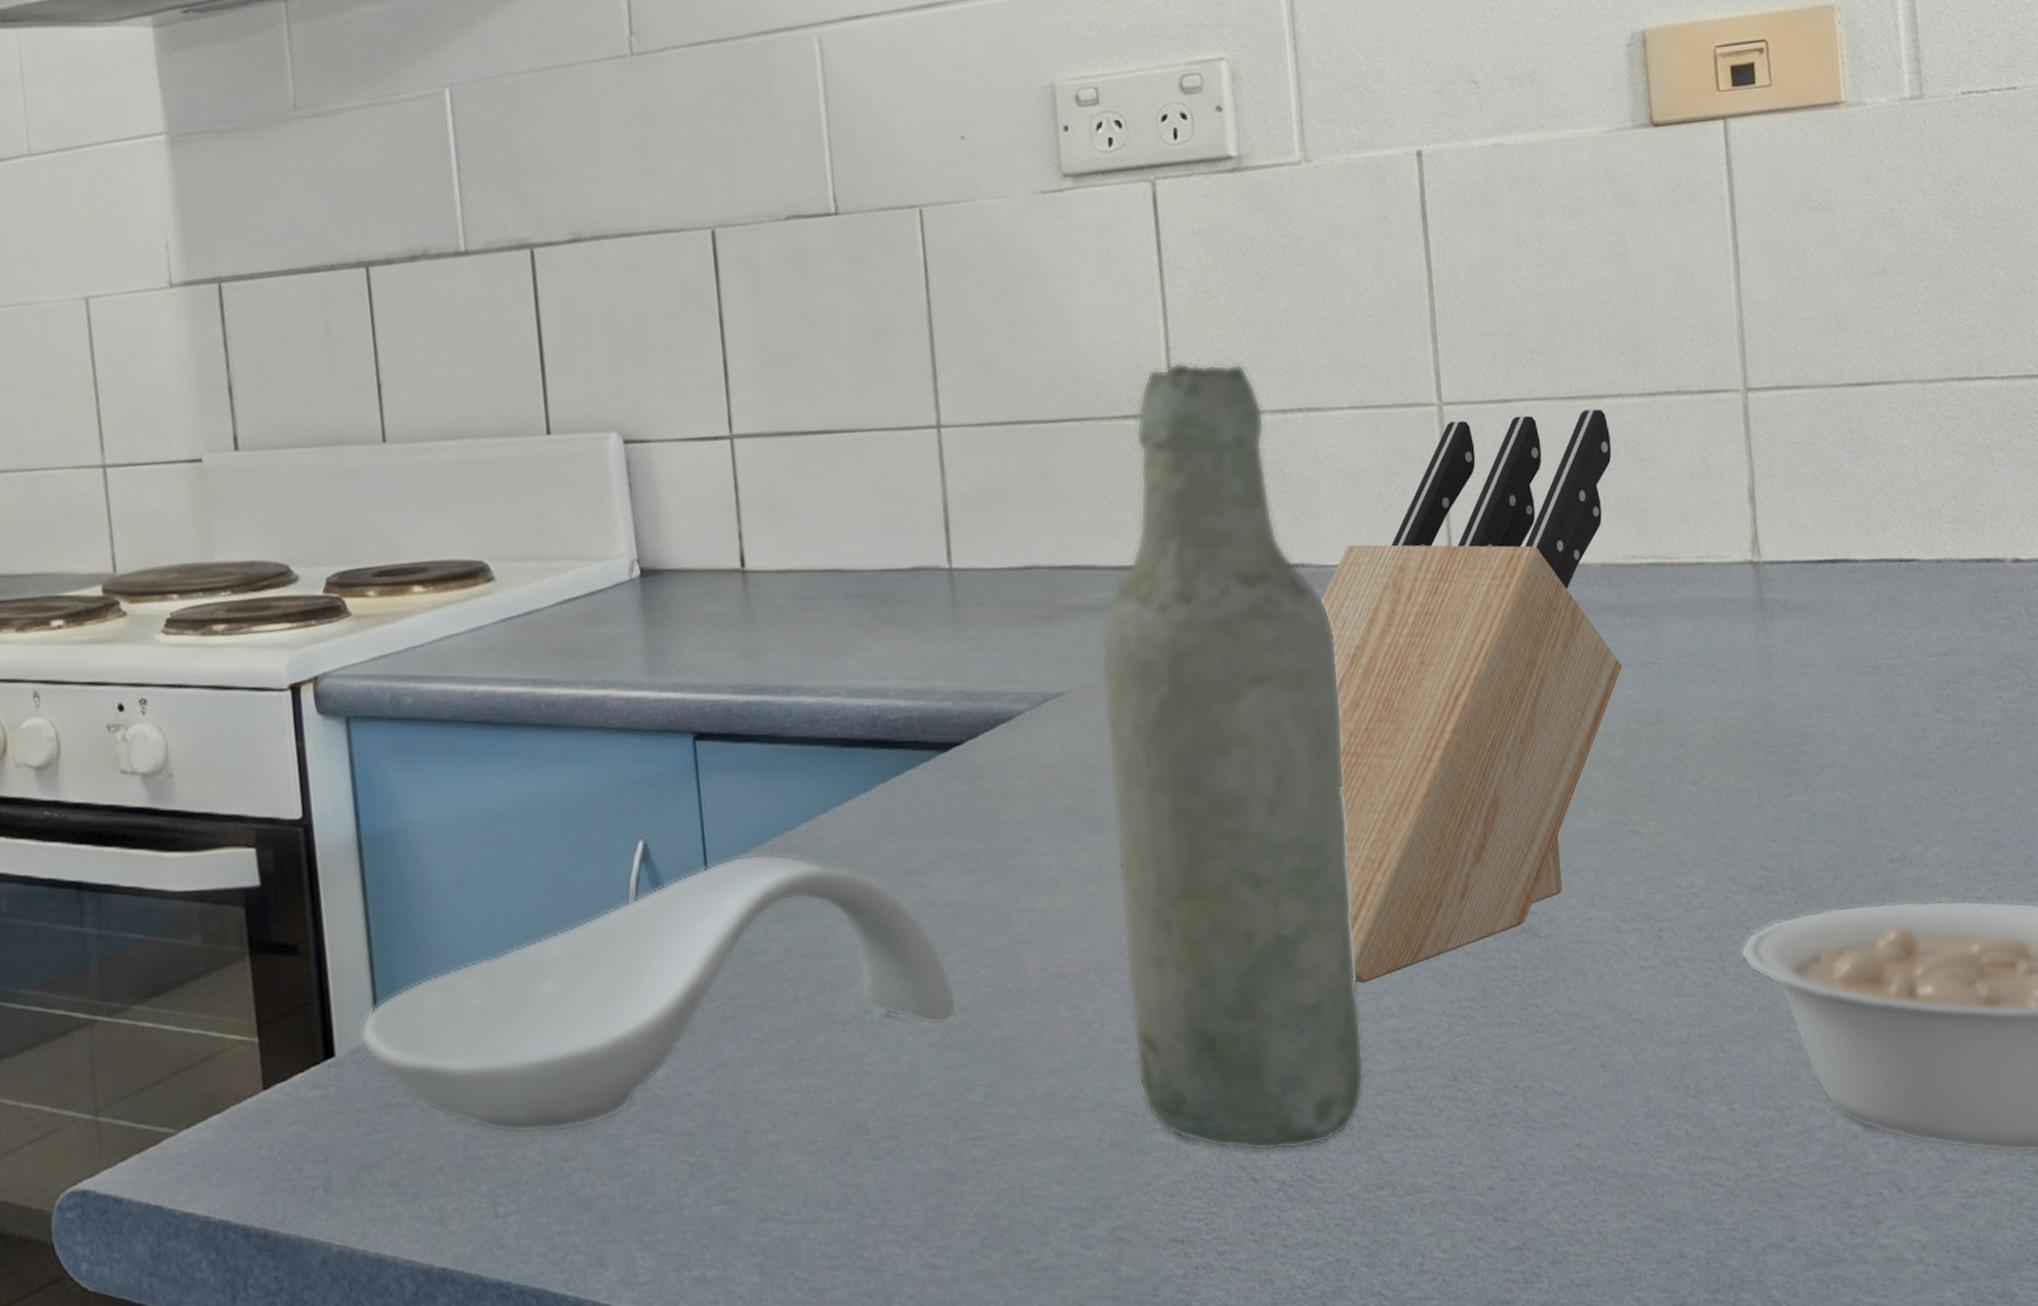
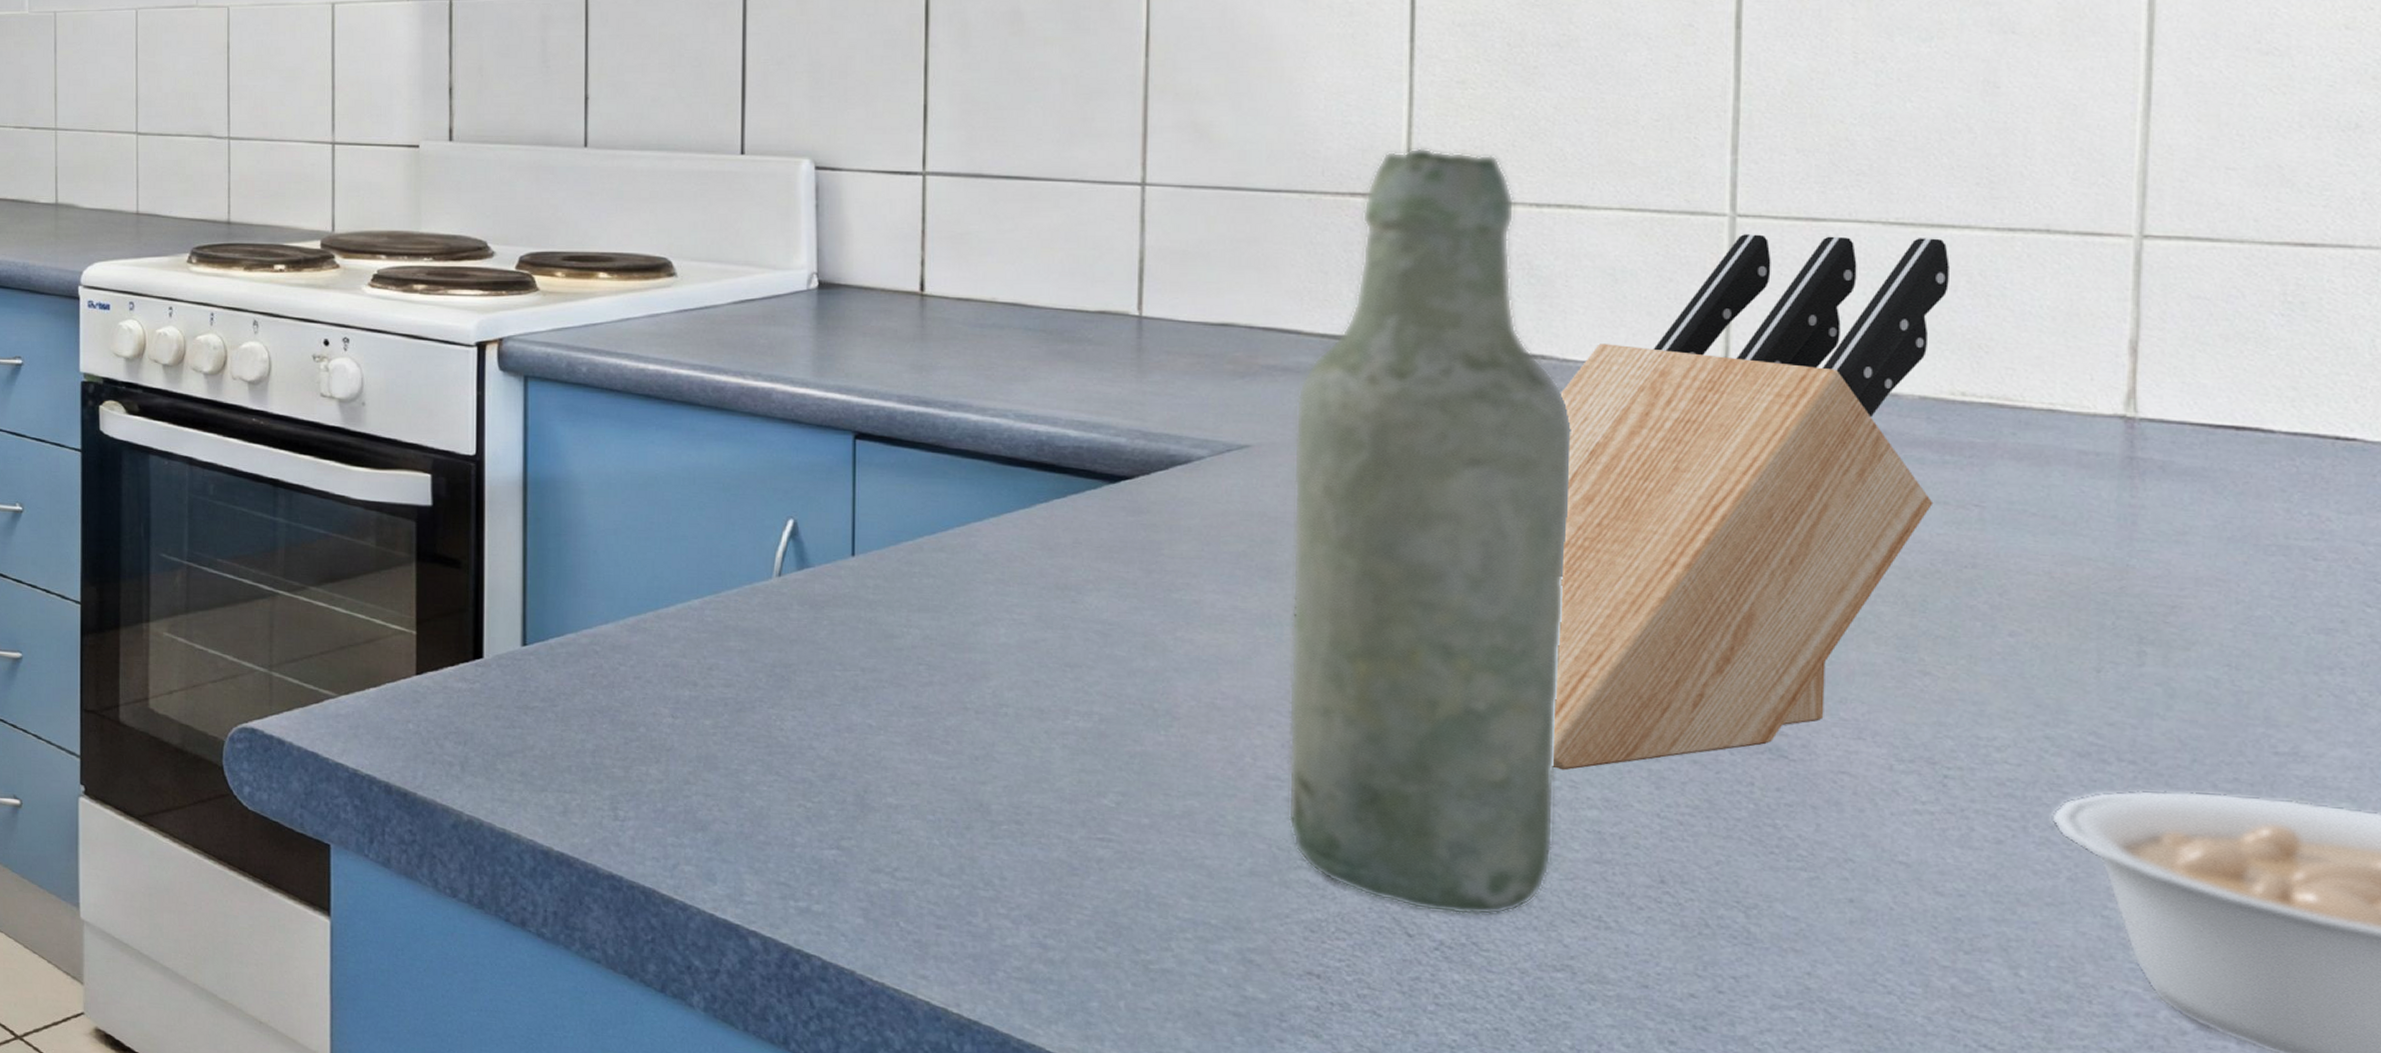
spoon rest: present [359,853,958,1134] -> none [507,547,1098,759]

